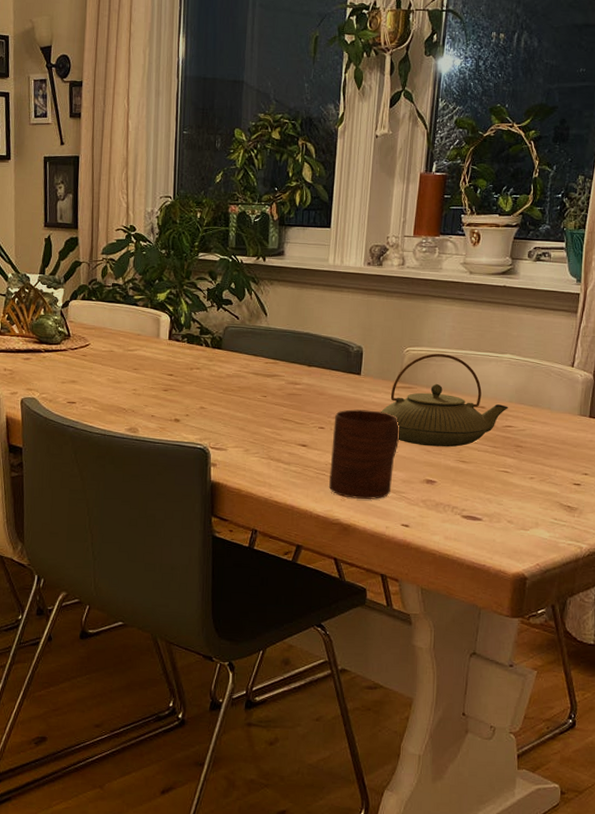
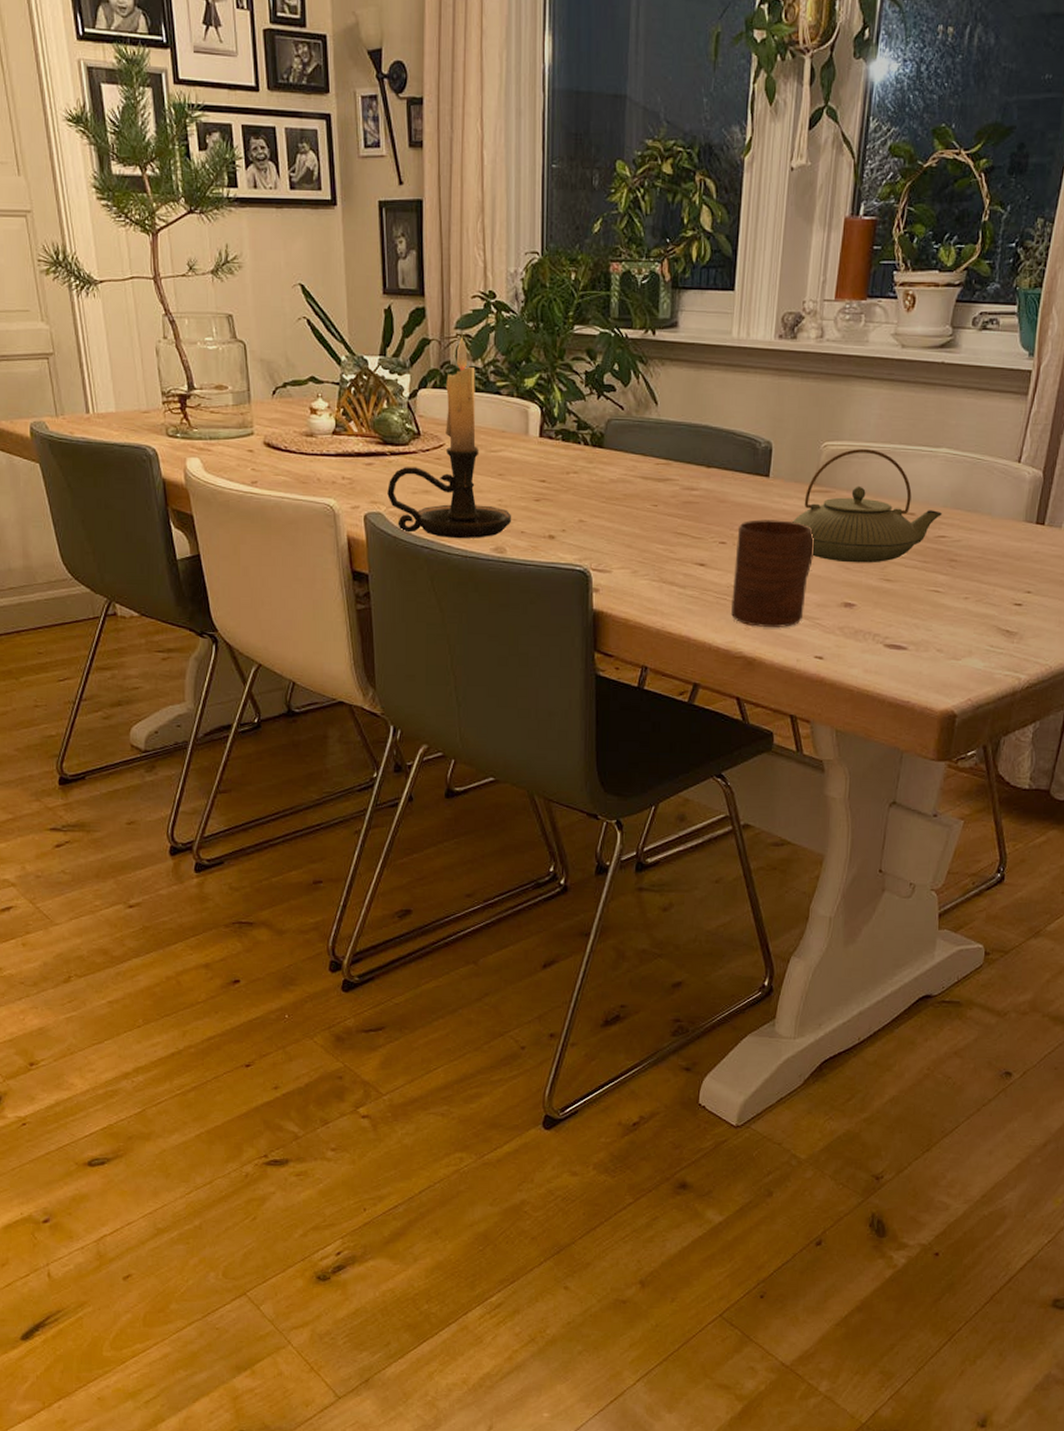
candle holder: none [41,260,144,421] -> present [387,337,512,539]

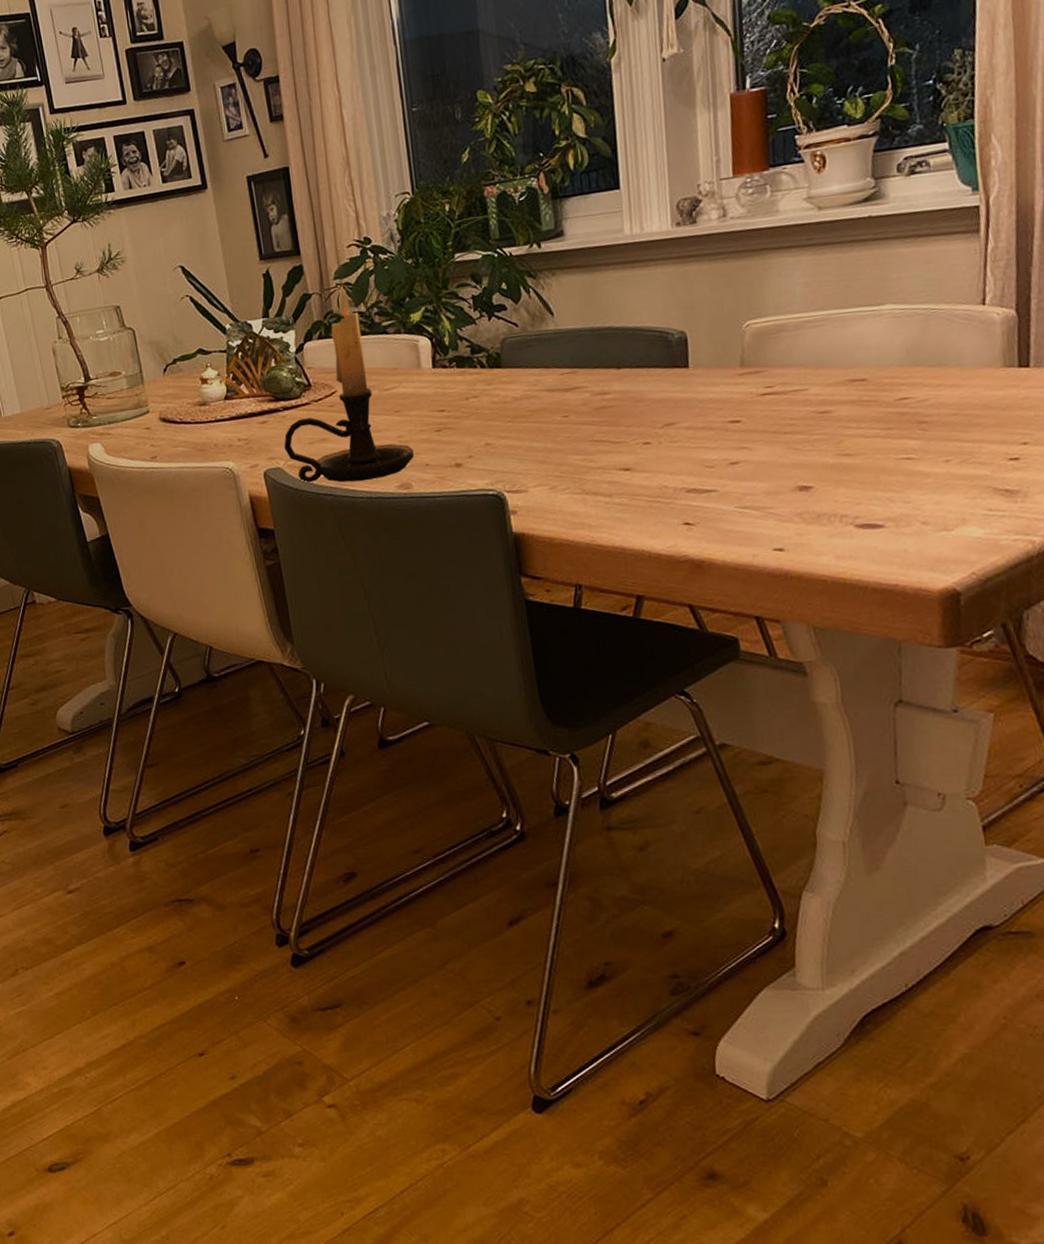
cup: present [730,519,815,627] -> none [662,409,754,526]
teapot: present [792,449,942,563] -> none [723,319,899,444]

